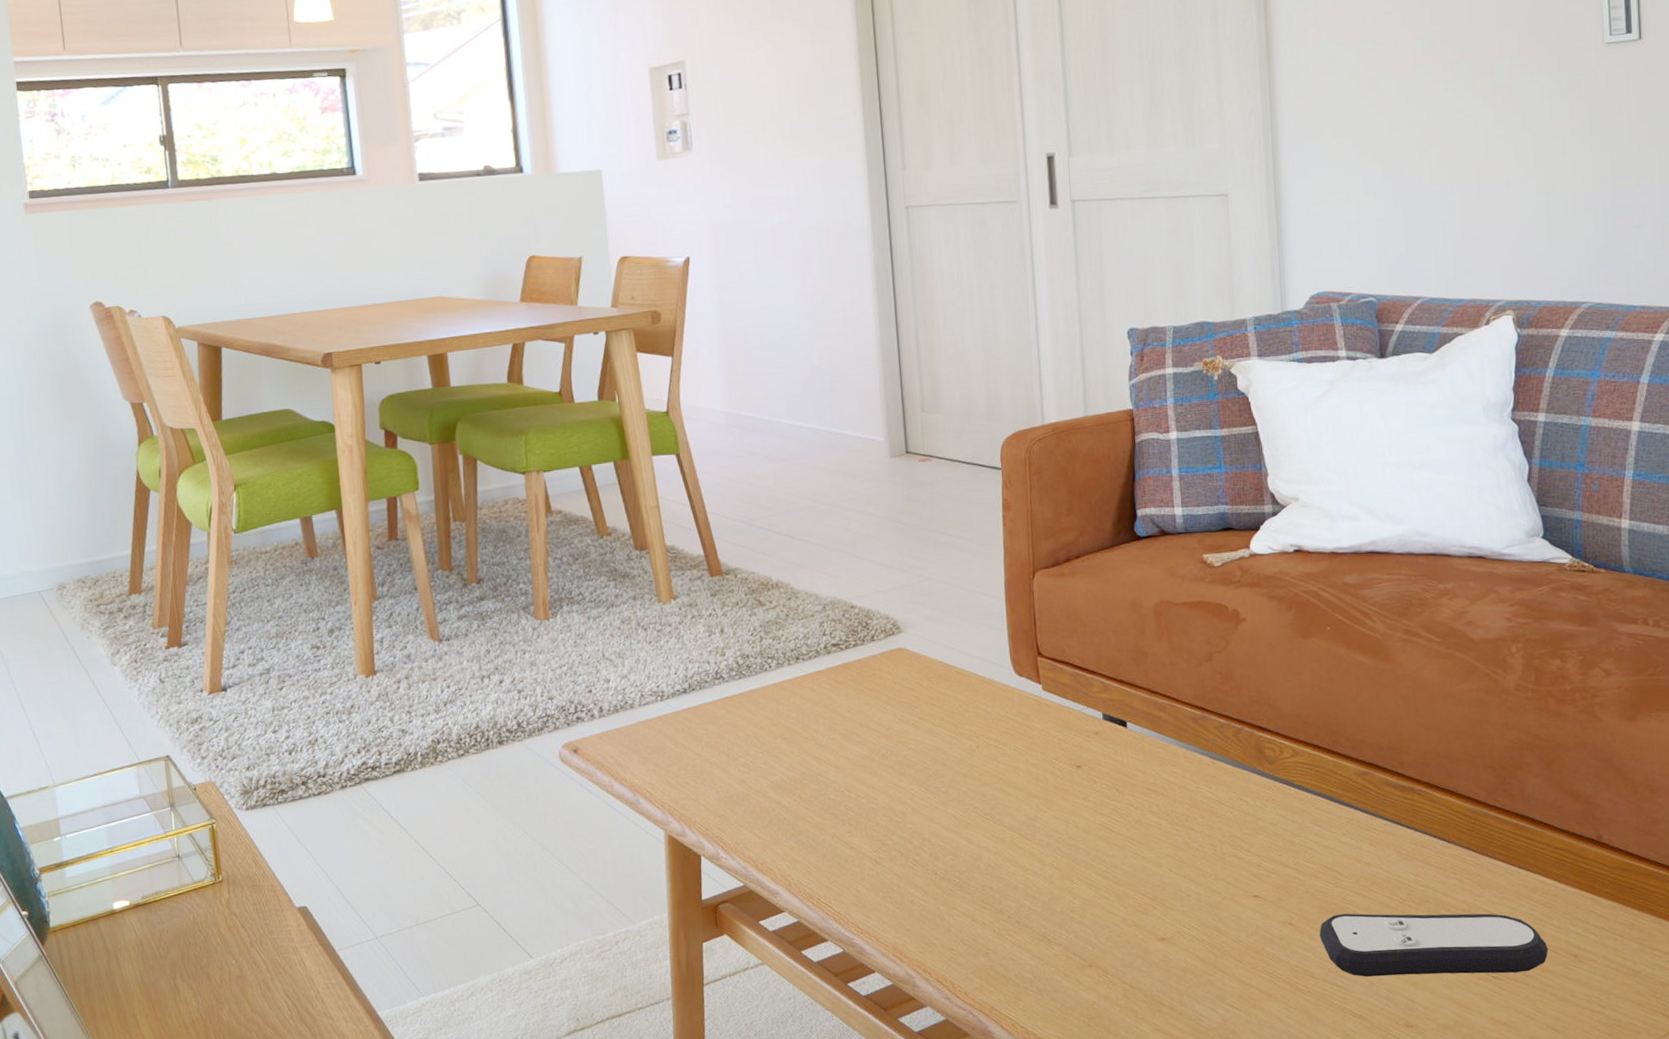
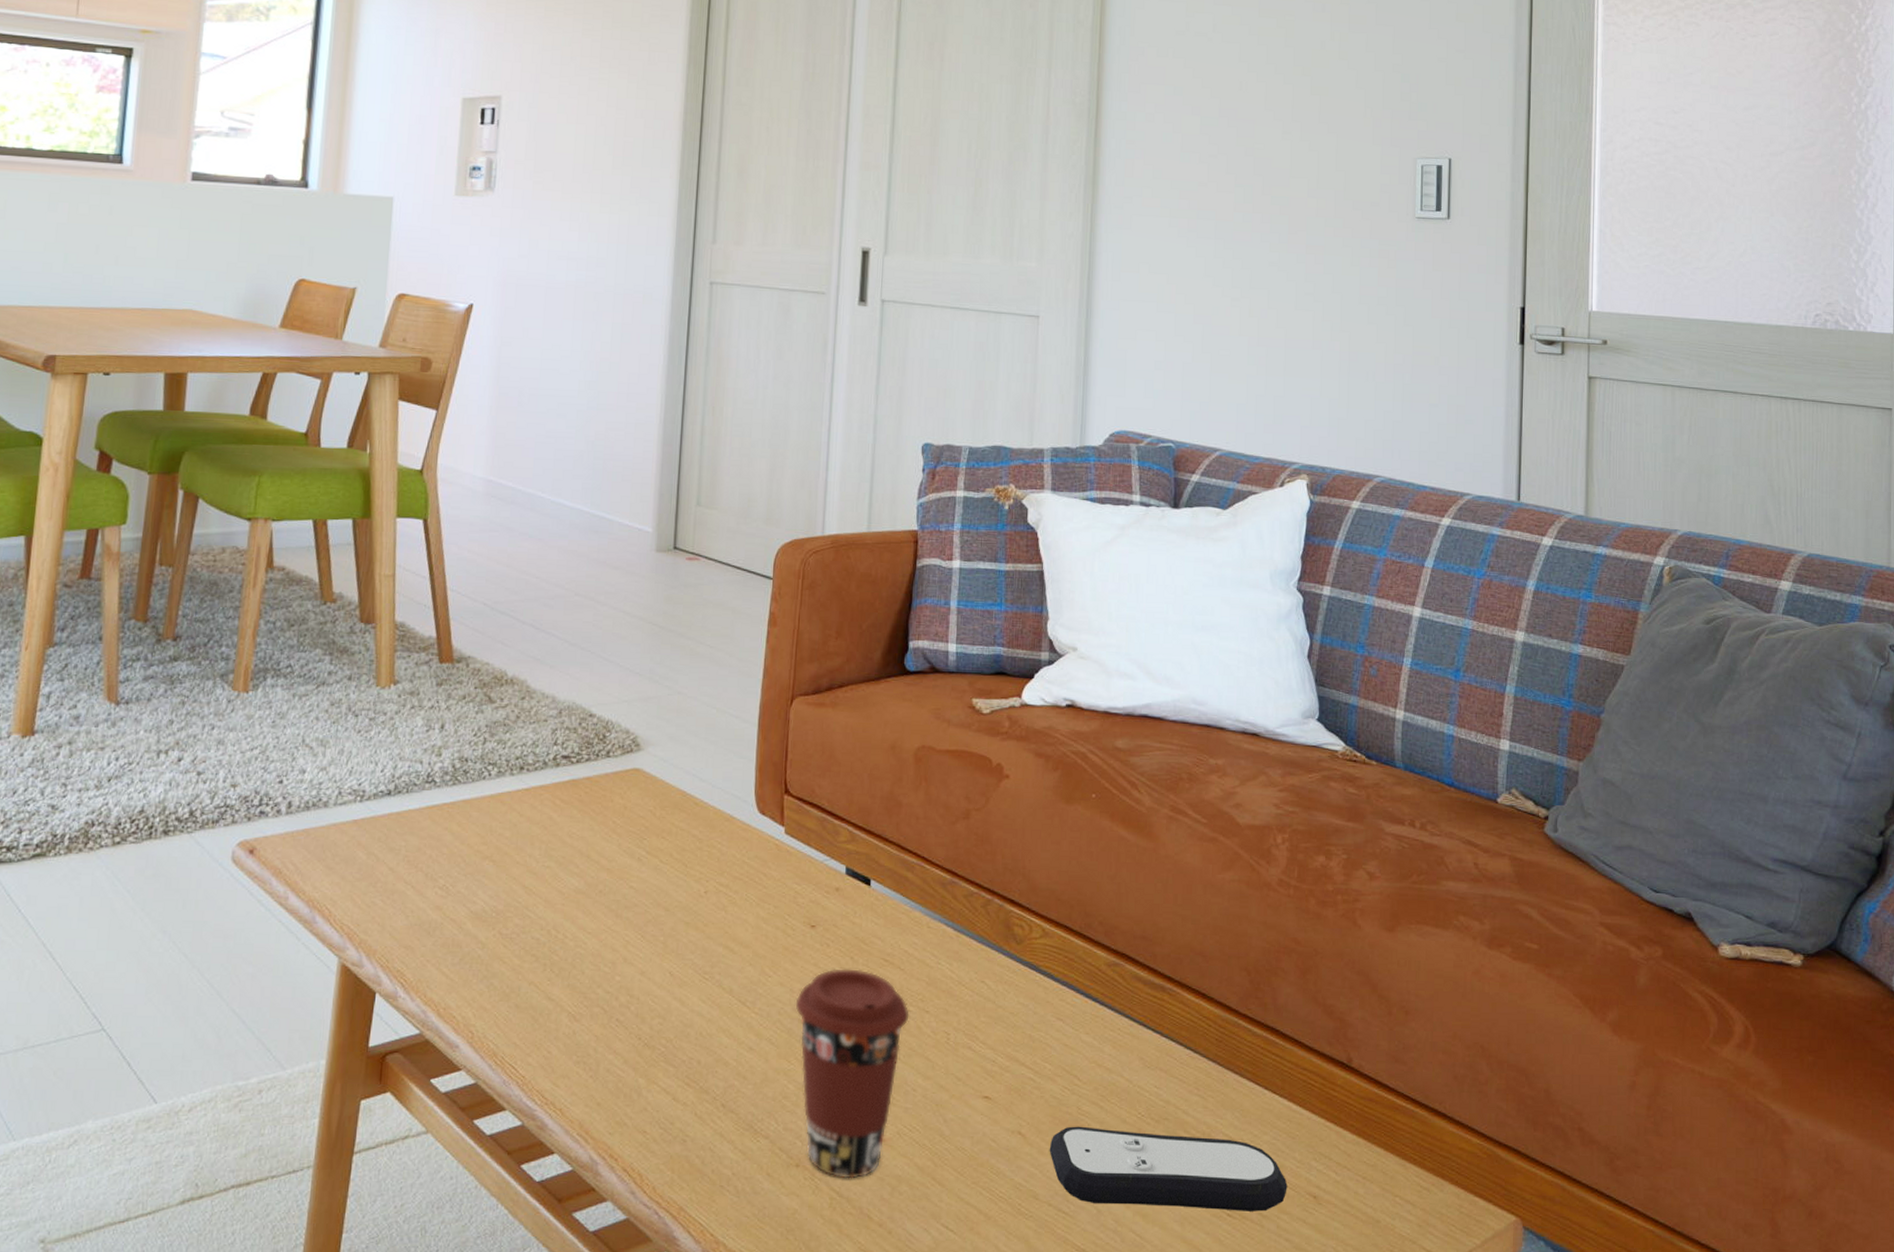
coffee cup: none [1071,799,1177,974] -> present [795,968,910,1179]

